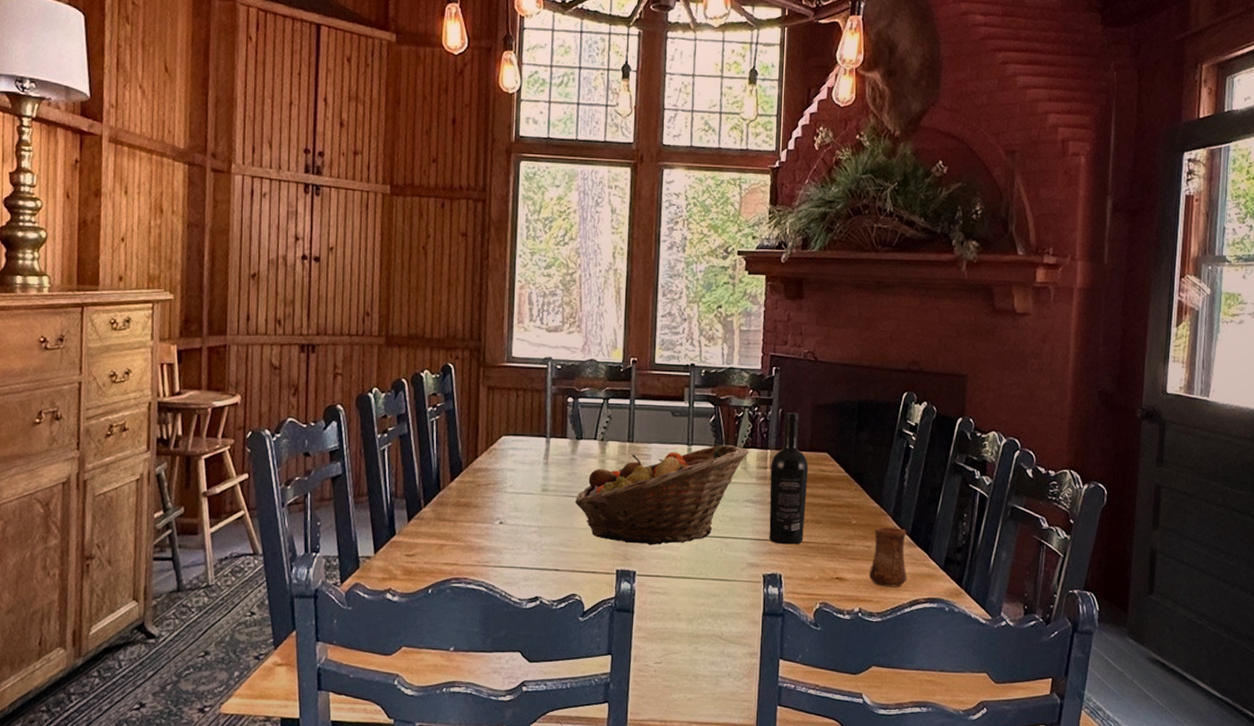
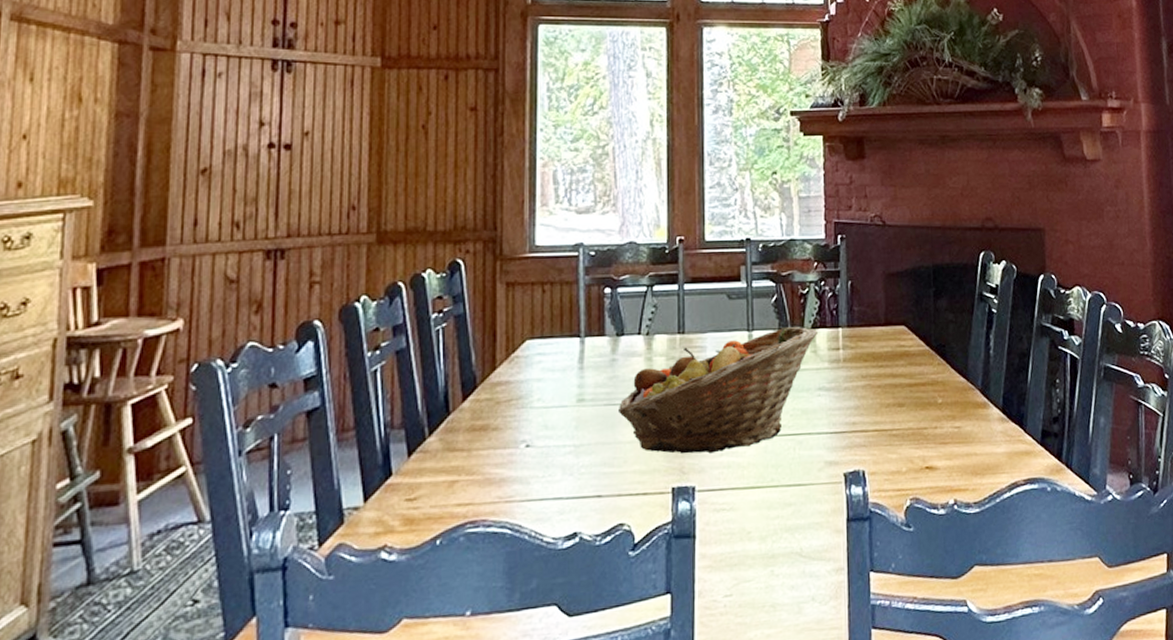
wine bottle: present [769,412,809,545] -> none [843,284,886,436]
cup: present [868,527,907,587] -> none [961,402,1003,472]

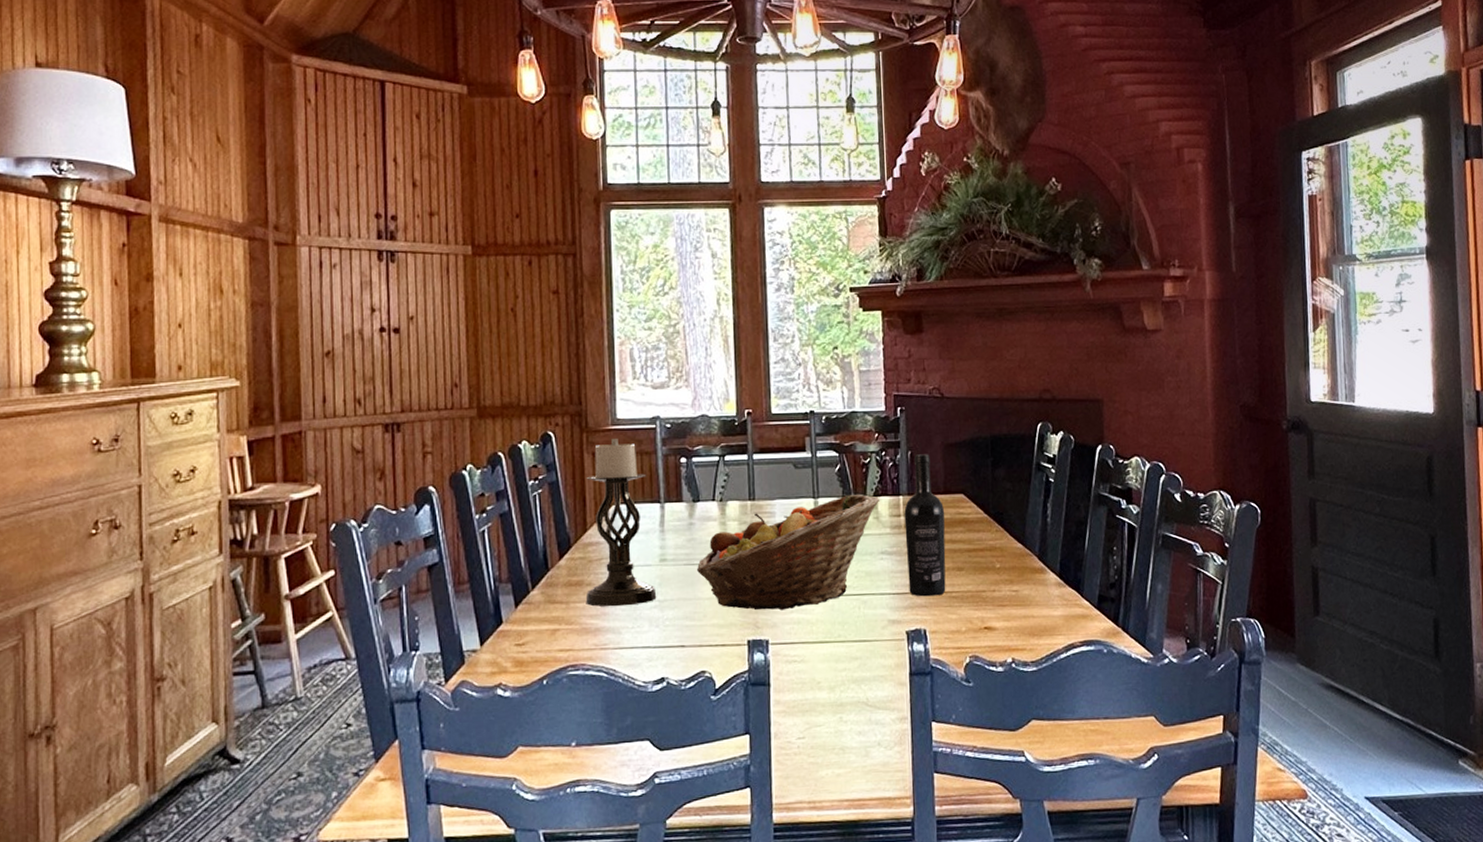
candle holder: none [490,267,572,454] -> present [585,439,657,607]
wine bottle: none [843,284,886,436] -> present [904,454,946,597]

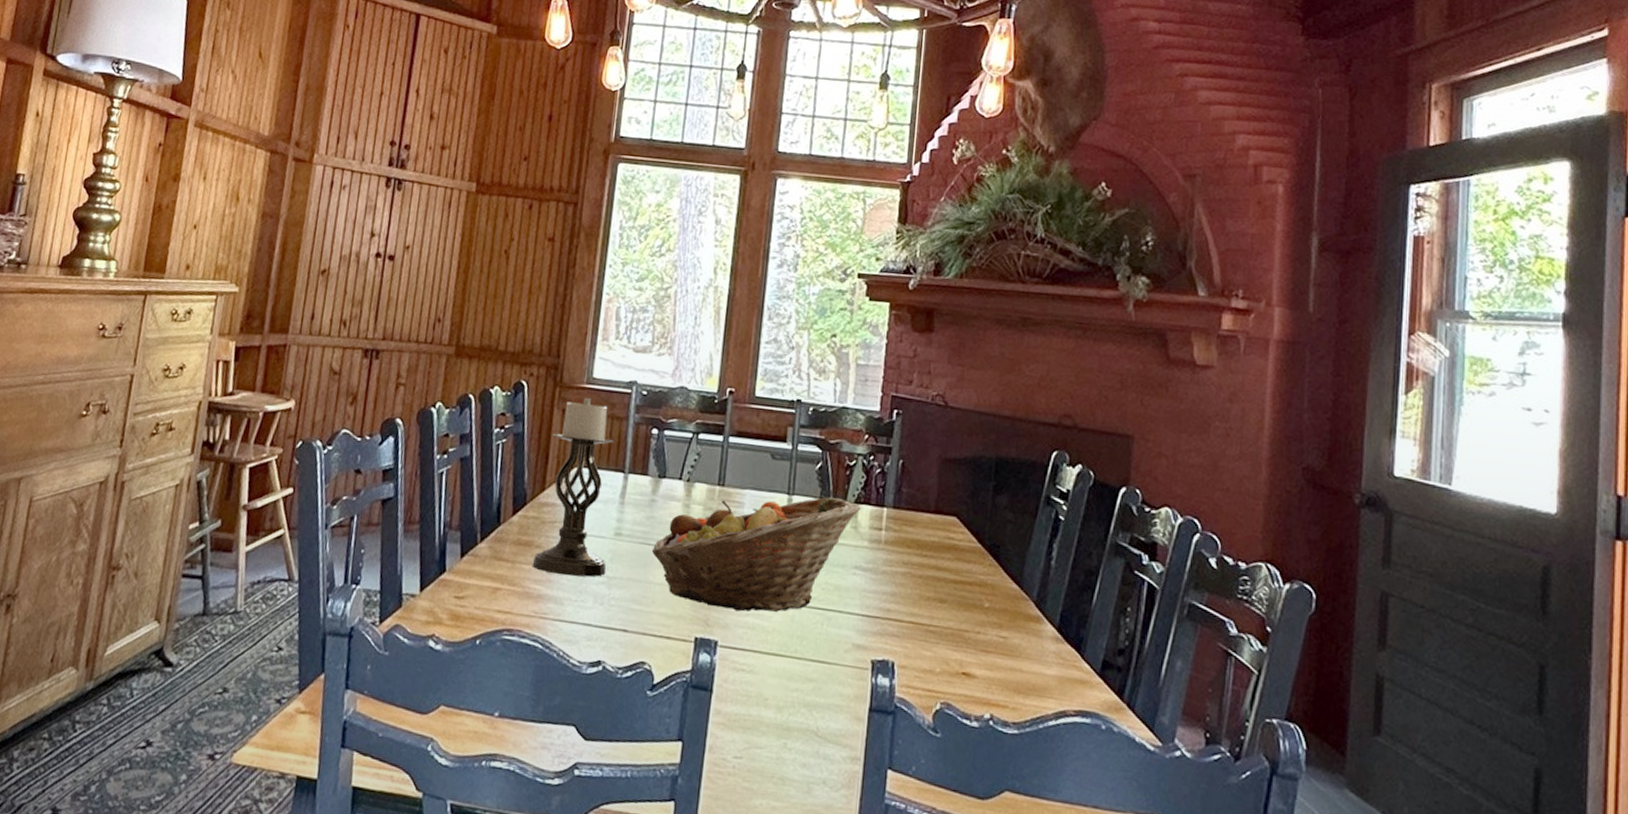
wine bottle: present [904,454,946,597] -> none [880,464,933,627]

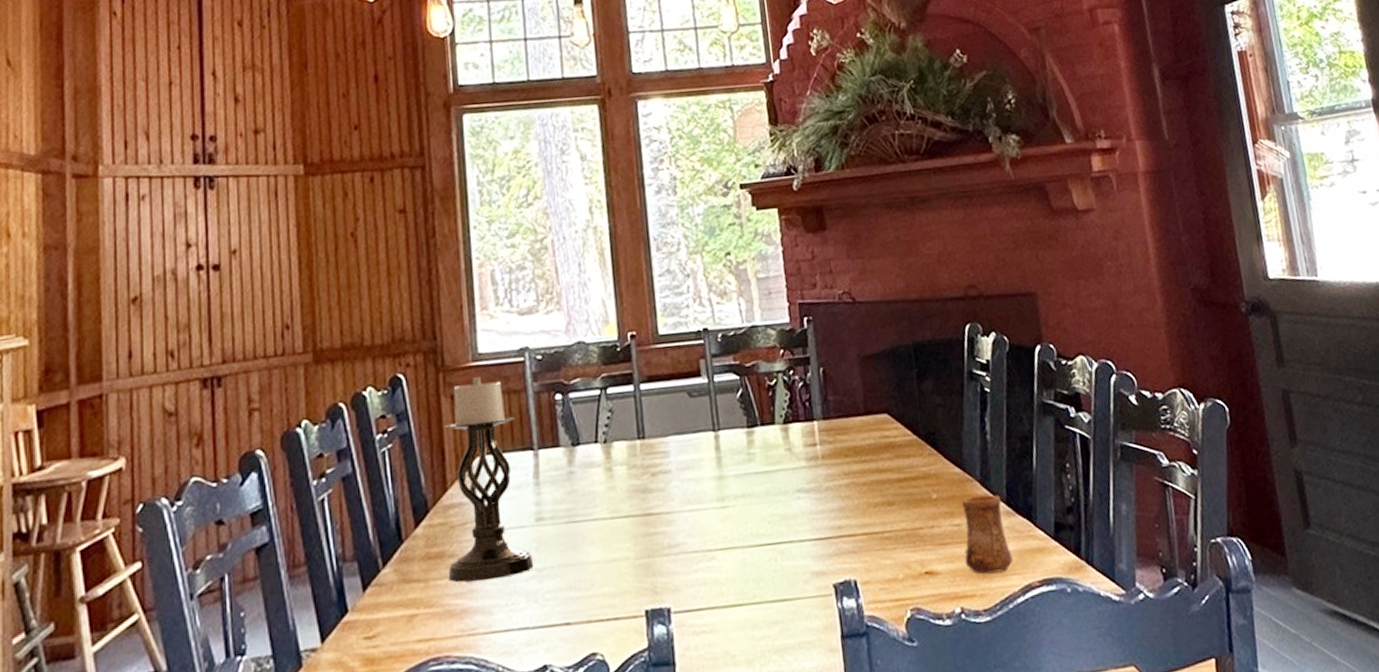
fruit basket: present [651,496,860,612] -> none [579,422,790,573]
cup: none [1003,614,1054,693] -> present [961,495,1014,575]

